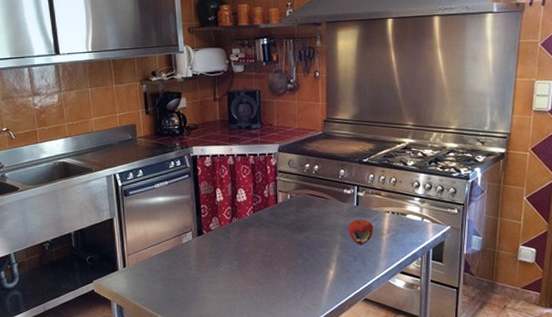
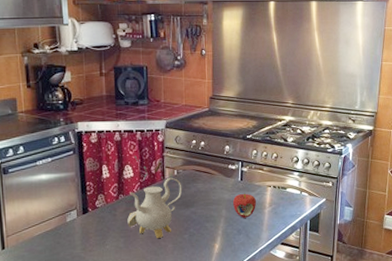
teapot: none [241,179,296,262] -> present [127,155,182,238]

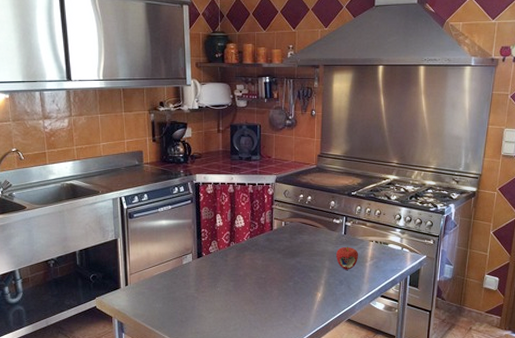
teapot: present [127,155,182,238] -> none [237,207,289,284]

